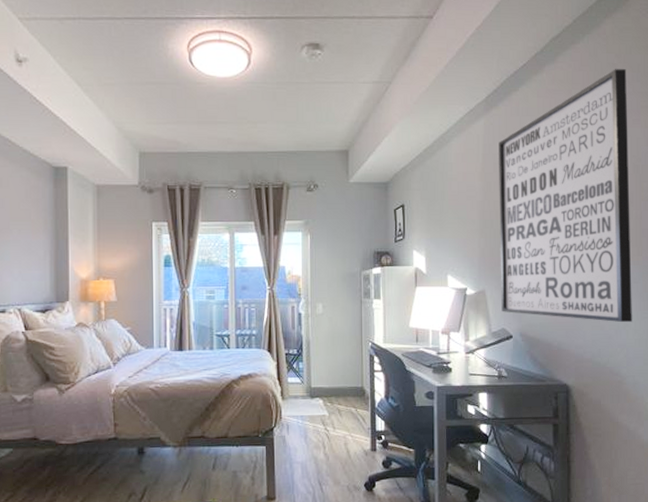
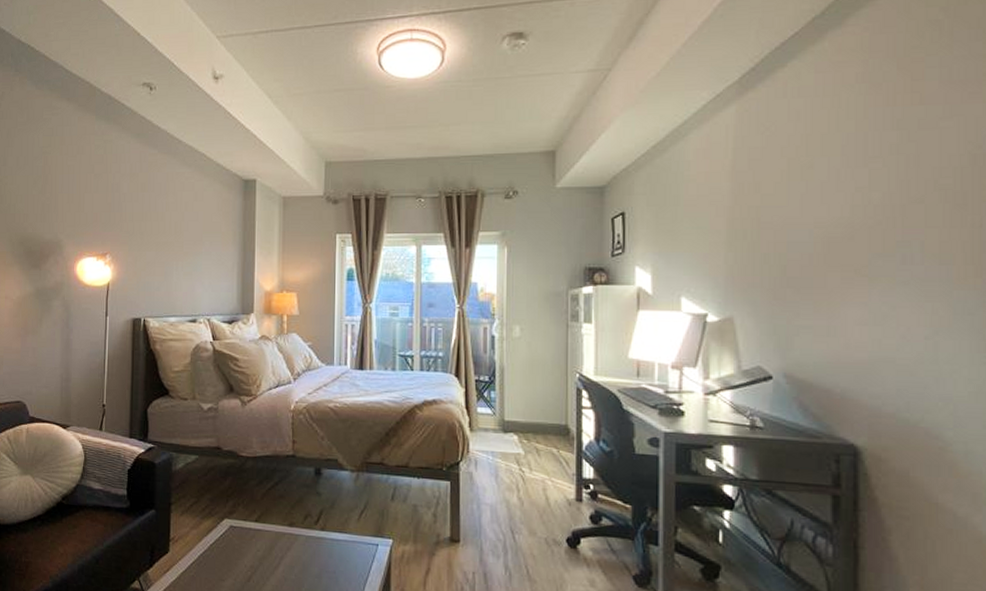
wall art: present [498,69,632,323] -> none [755,26,964,369]

